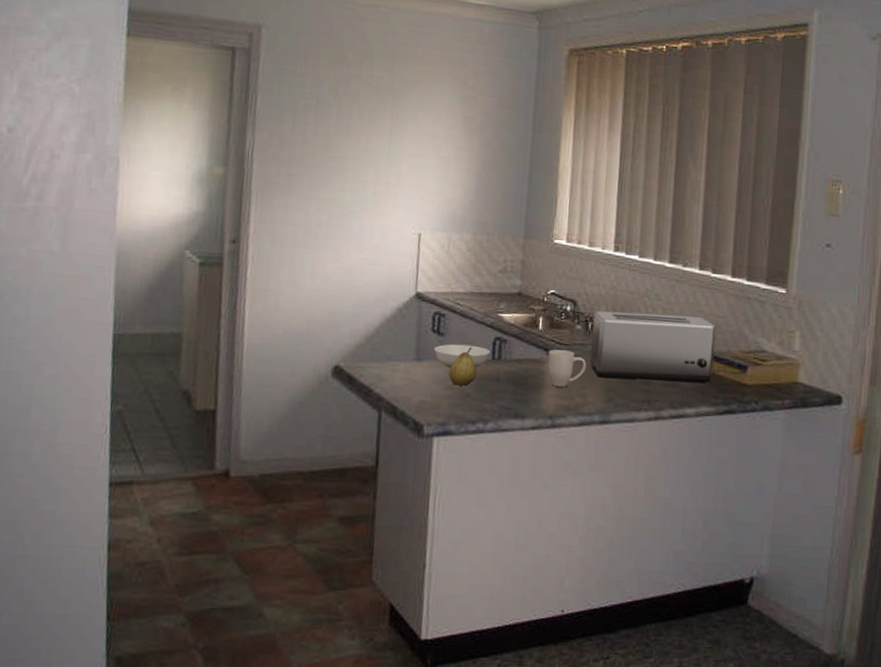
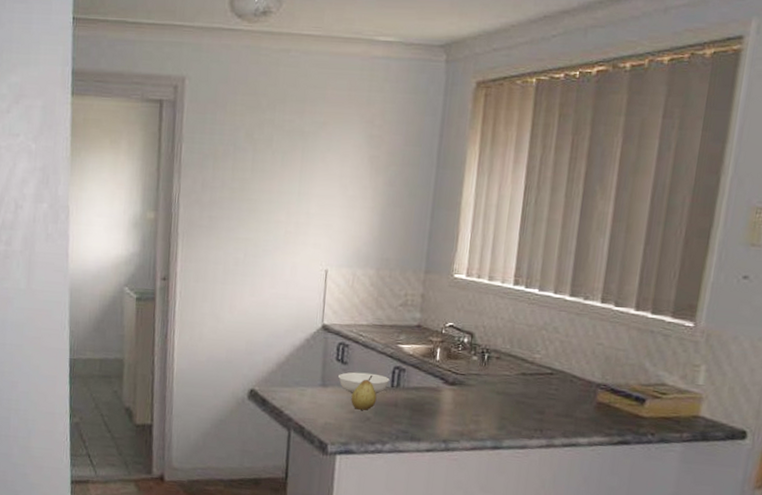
mug: present [547,349,586,387] -> none [443,379,481,414]
toaster: present [590,311,717,383] -> none [485,343,616,414]

